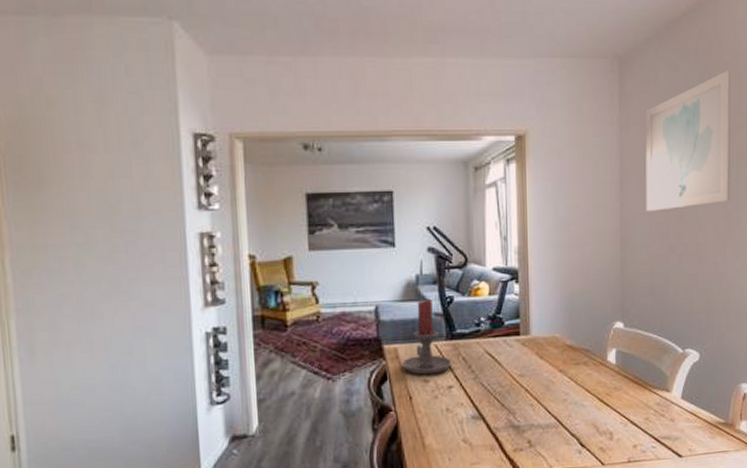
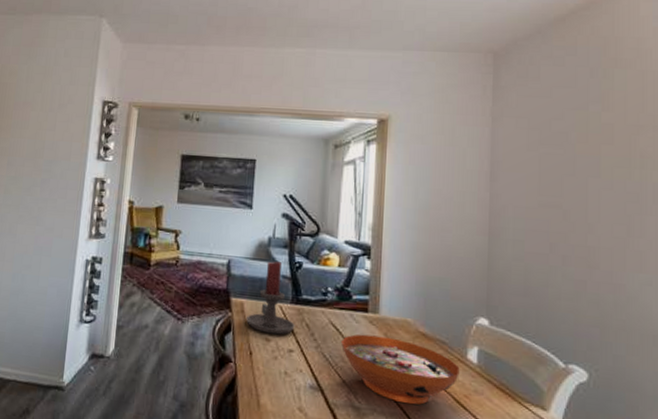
decorative bowl: none [498,355,602,413] -> present [341,334,460,405]
wall art: present [645,70,731,211] -> none [521,68,632,206]

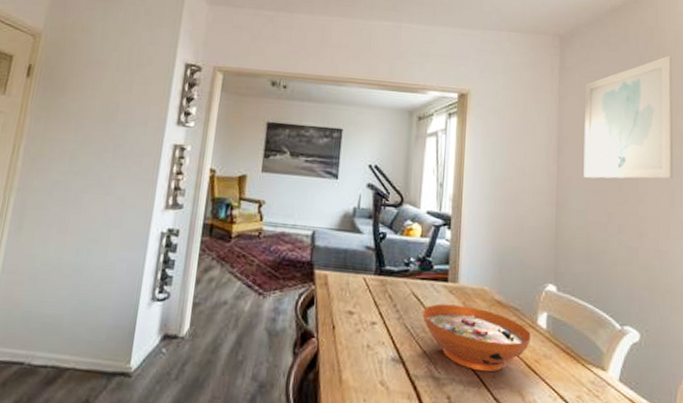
candle holder: present [246,261,295,335] -> none [330,232,378,307]
wall art: none [521,68,632,206] -> present [583,56,673,179]

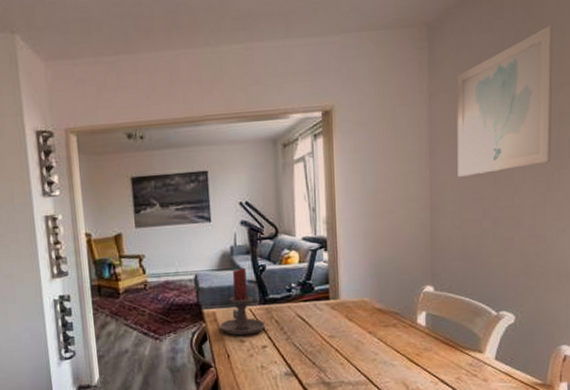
candle holder: none [330,232,378,307] -> present [220,268,266,336]
decorative bowl: present [423,304,531,372] -> none [309,318,412,371]

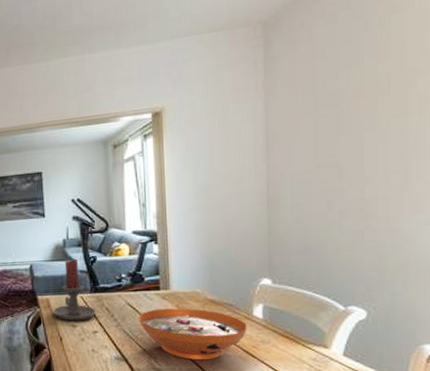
decorative bowl: none [309,318,412,371] -> present [139,308,247,360]
wall art: present [457,25,553,177] -> none [296,11,410,170]

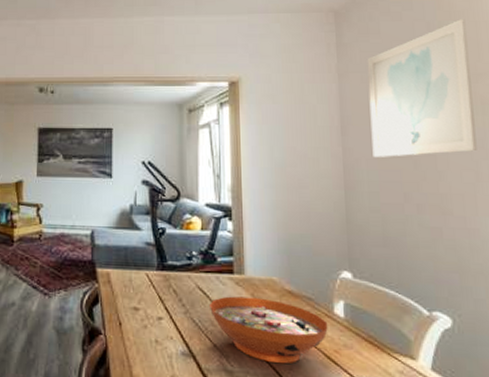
candle holder: present [53,259,96,321] -> none [114,229,163,303]
wall art: none [296,11,410,170] -> present [367,19,477,157]

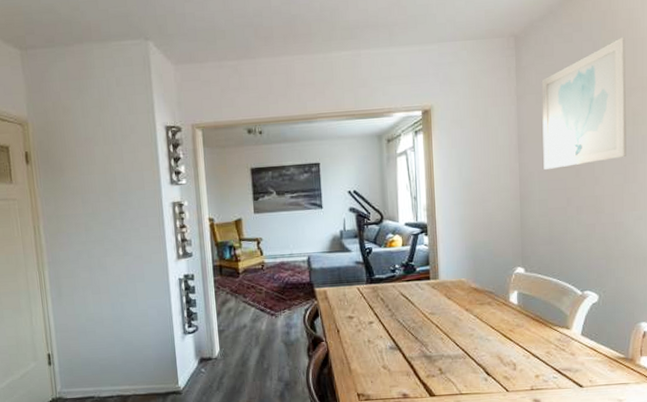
decorative bowl: present [210,296,328,364] -> none [411,296,505,346]

